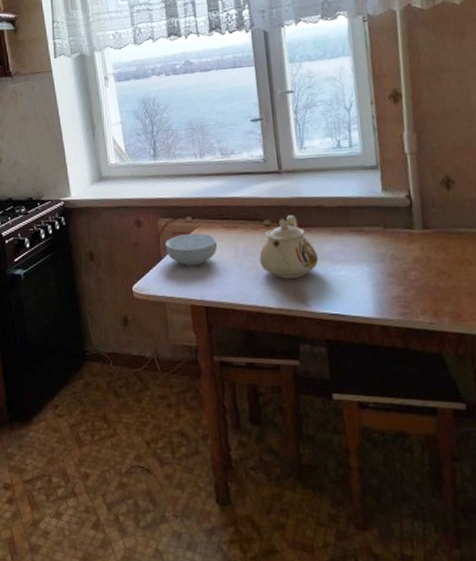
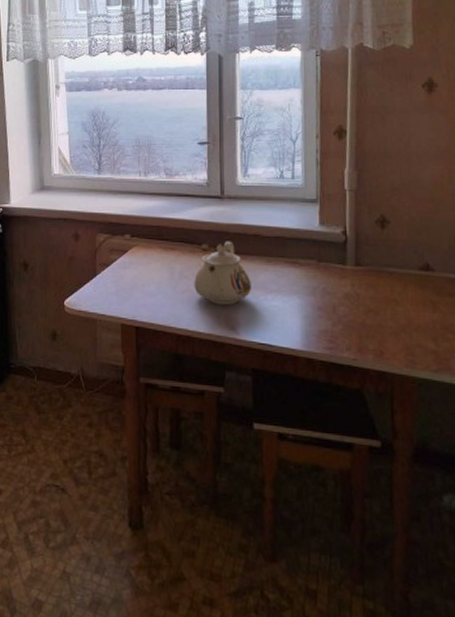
cereal bowl: present [165,233,218,266] -> none [102,251,154,285]

